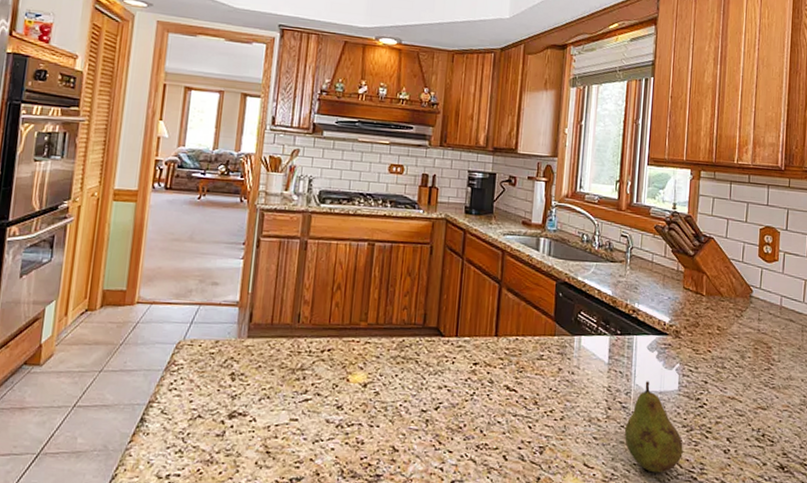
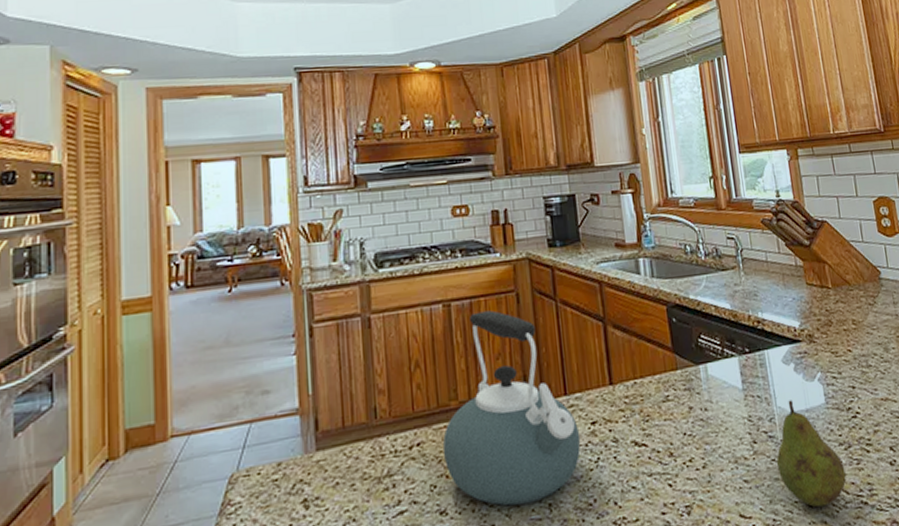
kettle: none [347,255,463,416] -> present [442,310,581,506]

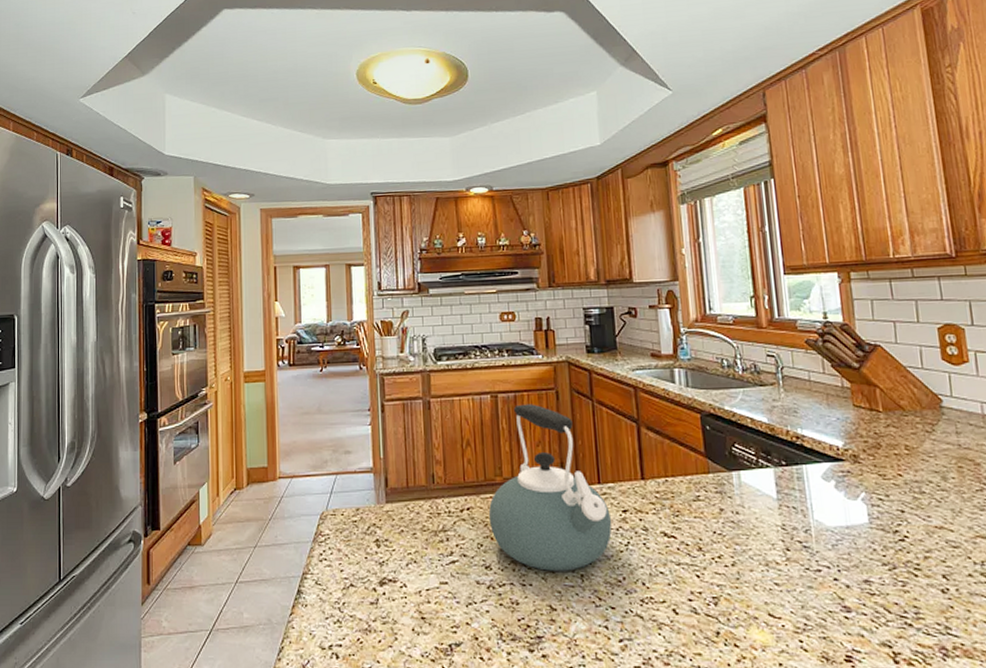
fruit: present [776,400,847,508] -> none [810,515,889,621]

